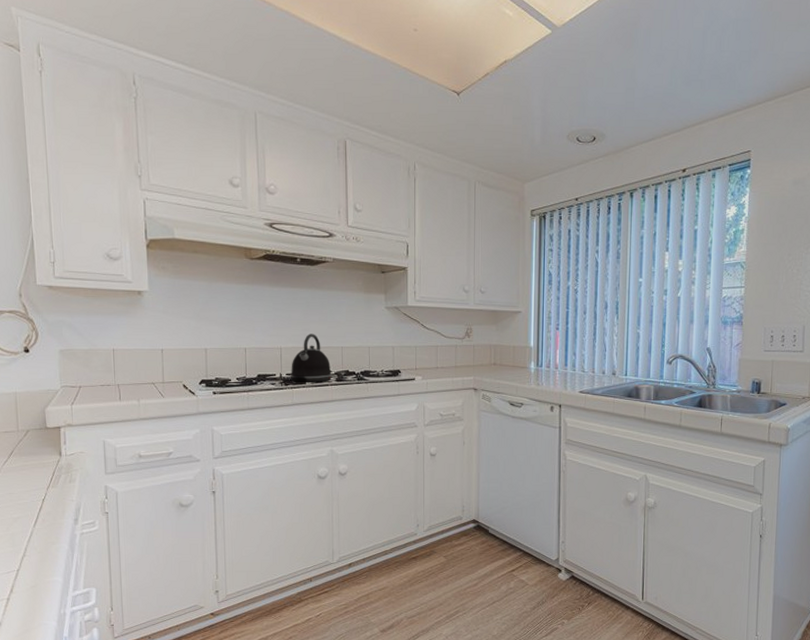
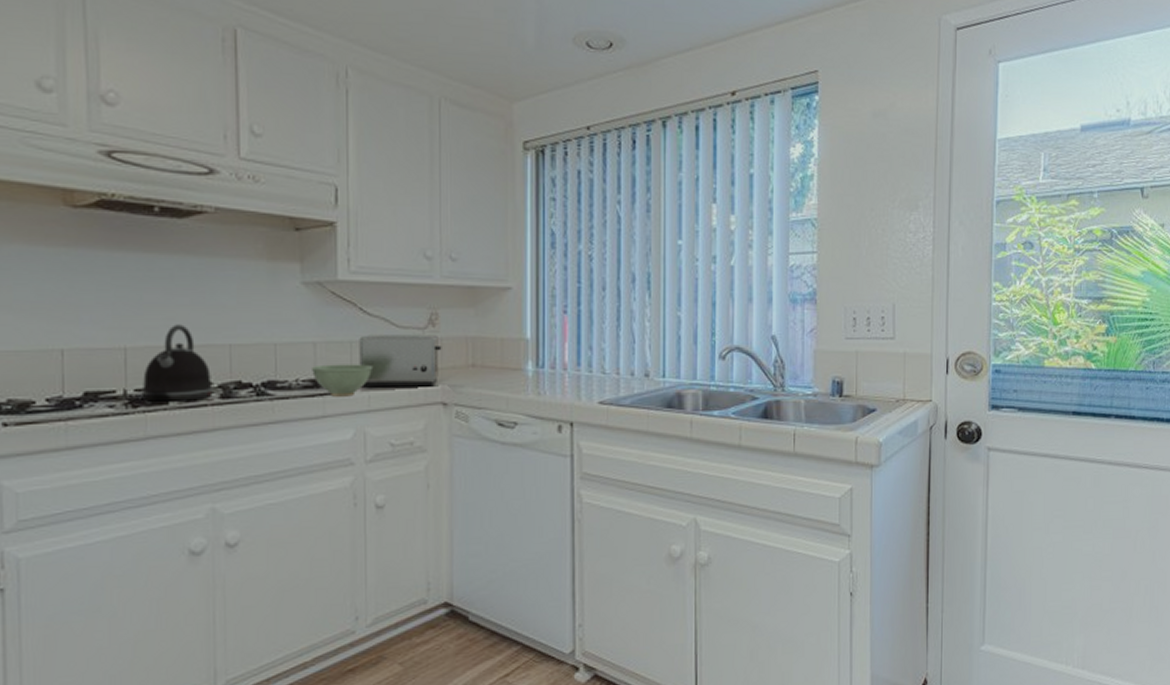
bowl: none [390,361,430,382] -> present [310,364,374,397]
toaster: none [421,342,474,378] -> present [359,334,442,388]

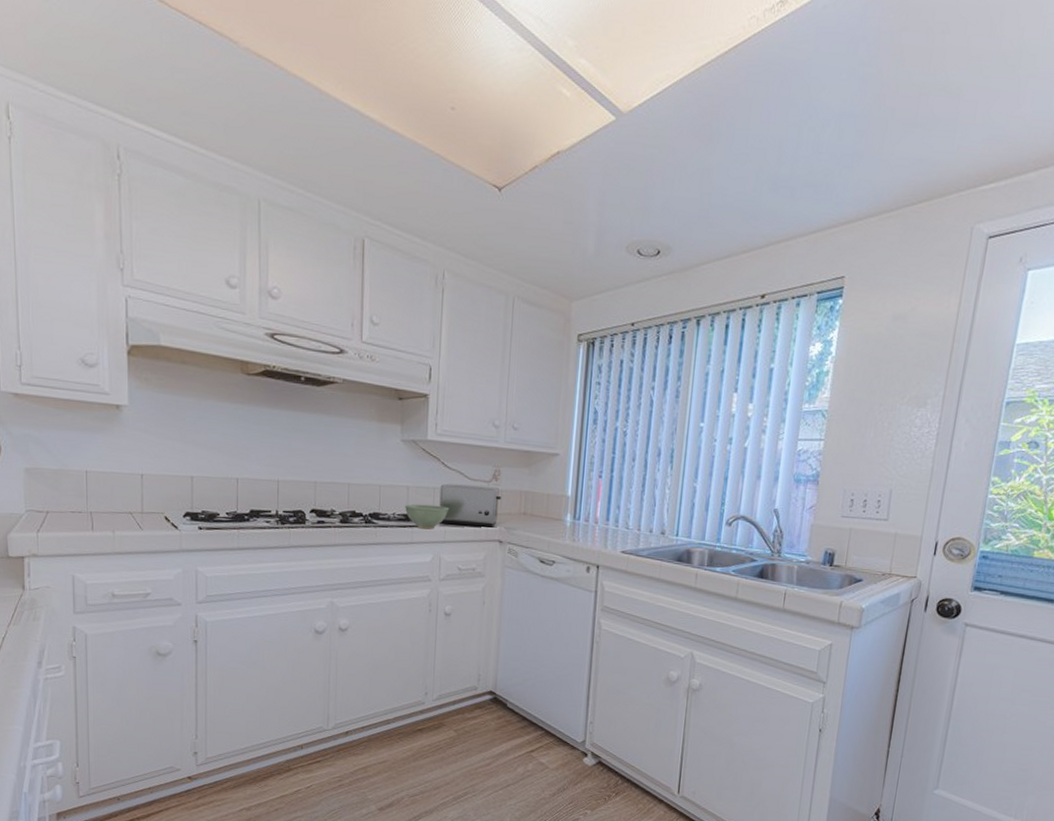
kettle: present [141,324,213,402] -> none [287,466,336,523]

